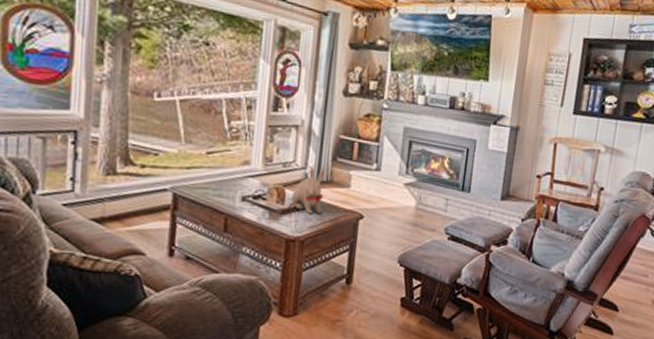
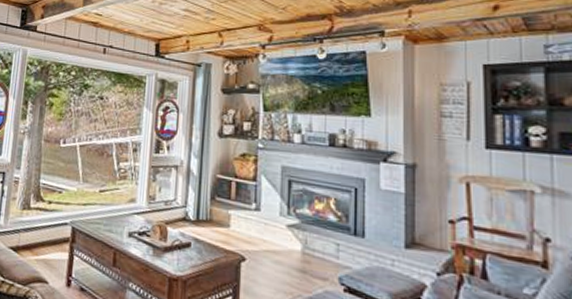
decorative figurine: present [291,165,326,214] -> none [173,204,205,254]

